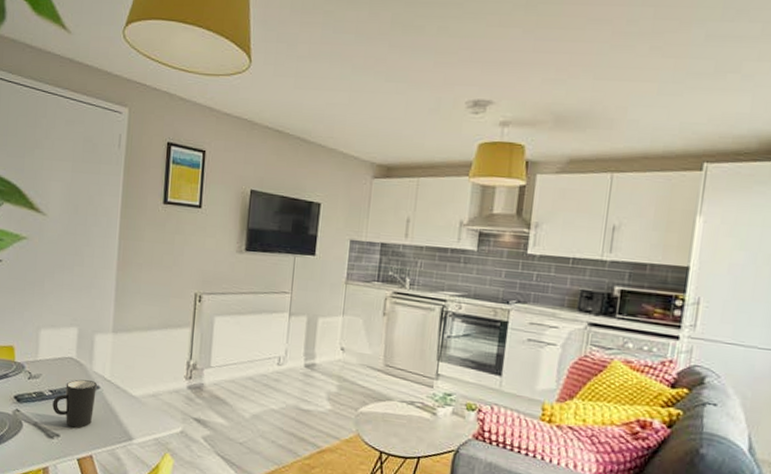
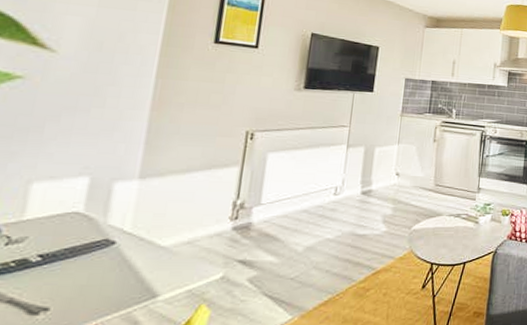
mug: present [52,379,97,428] -> none [41,236,112,296]

